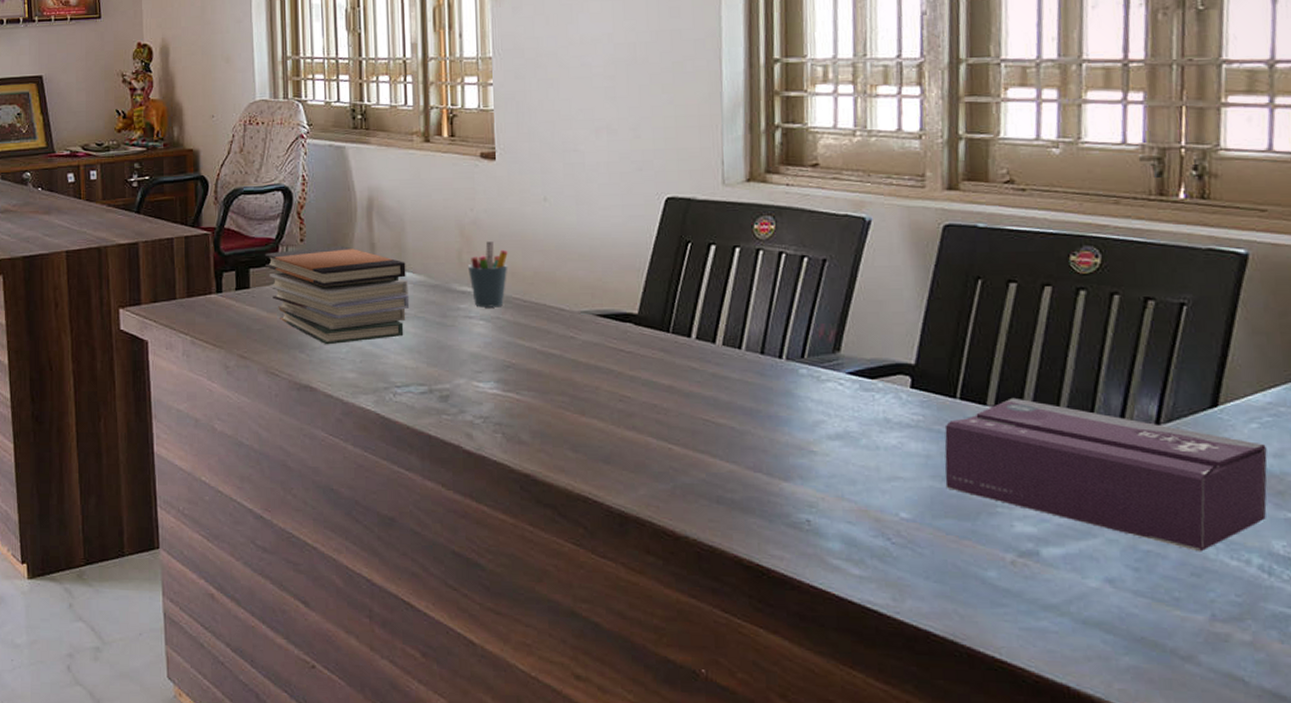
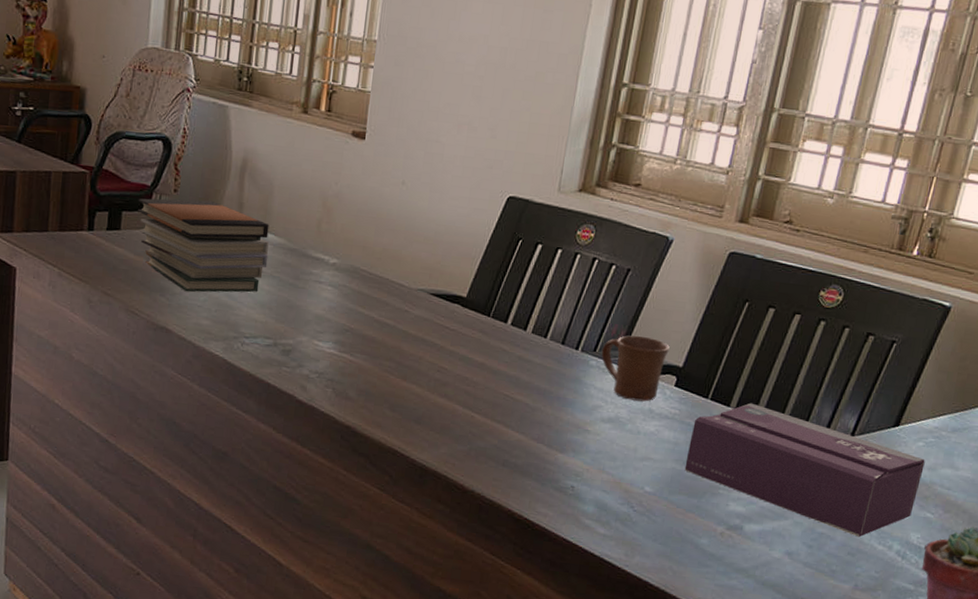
pen holder: present [468,241,508,308] -> none [324,215,363,276]
mug: none [811,333,894,410] -> present [601,335,670,402]

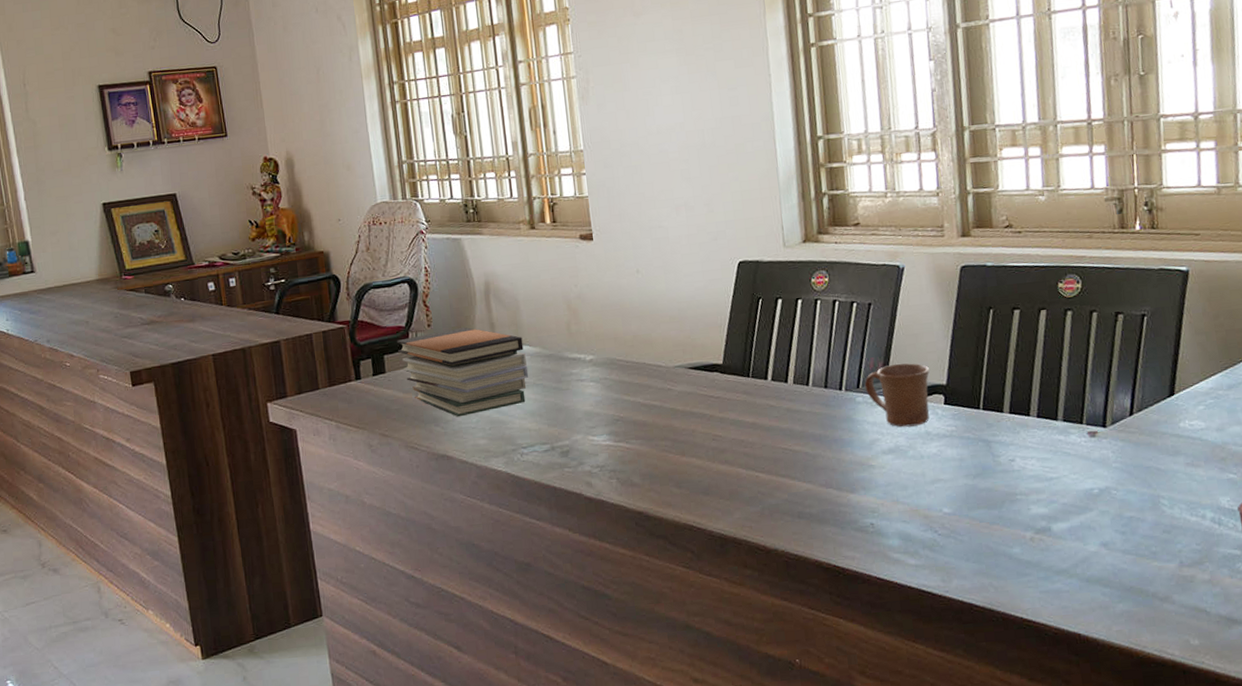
tissue box: present [684,402,925,537] -> none [973,404,1214,513]

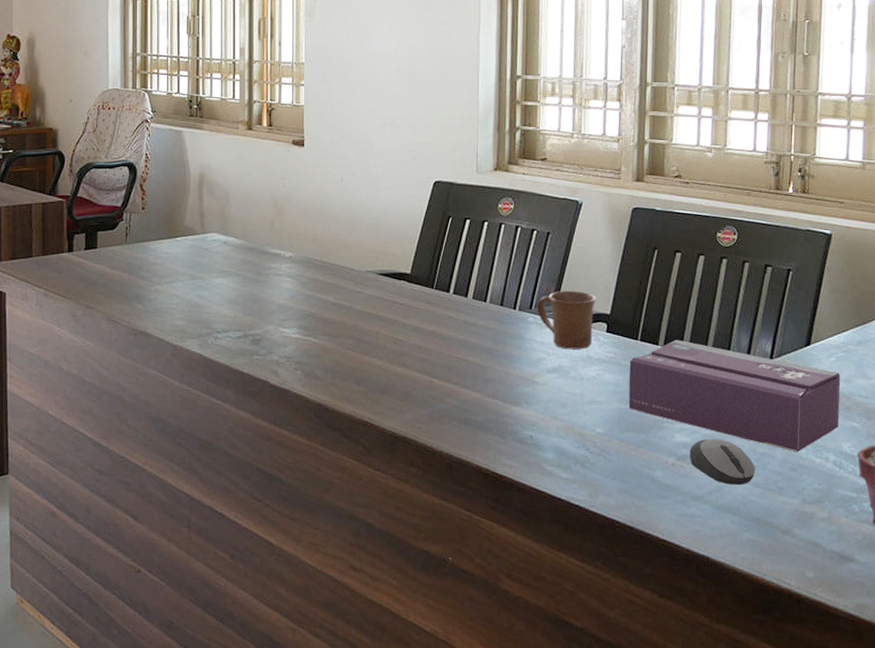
book stack: present [396,327,529,417] -> none [111,213,231,297]
tissue box: none [973,404,1214,513] -> present [628,339,841,453]
computer mouse: none [1048,506,1124,555] -> present [689,438,756,485]

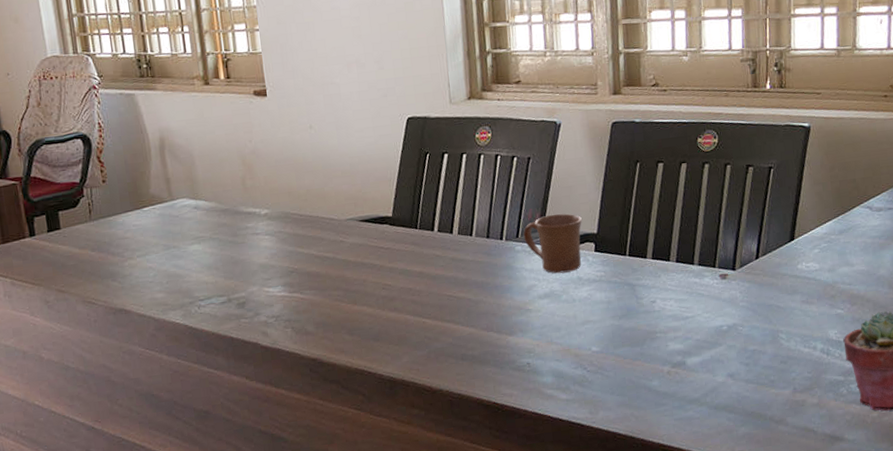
tissue box: present [628,339,841,453] -> none [619,250,825,346]
computer mouse: present [689,438,756,485] -> none [683,341,748,385]

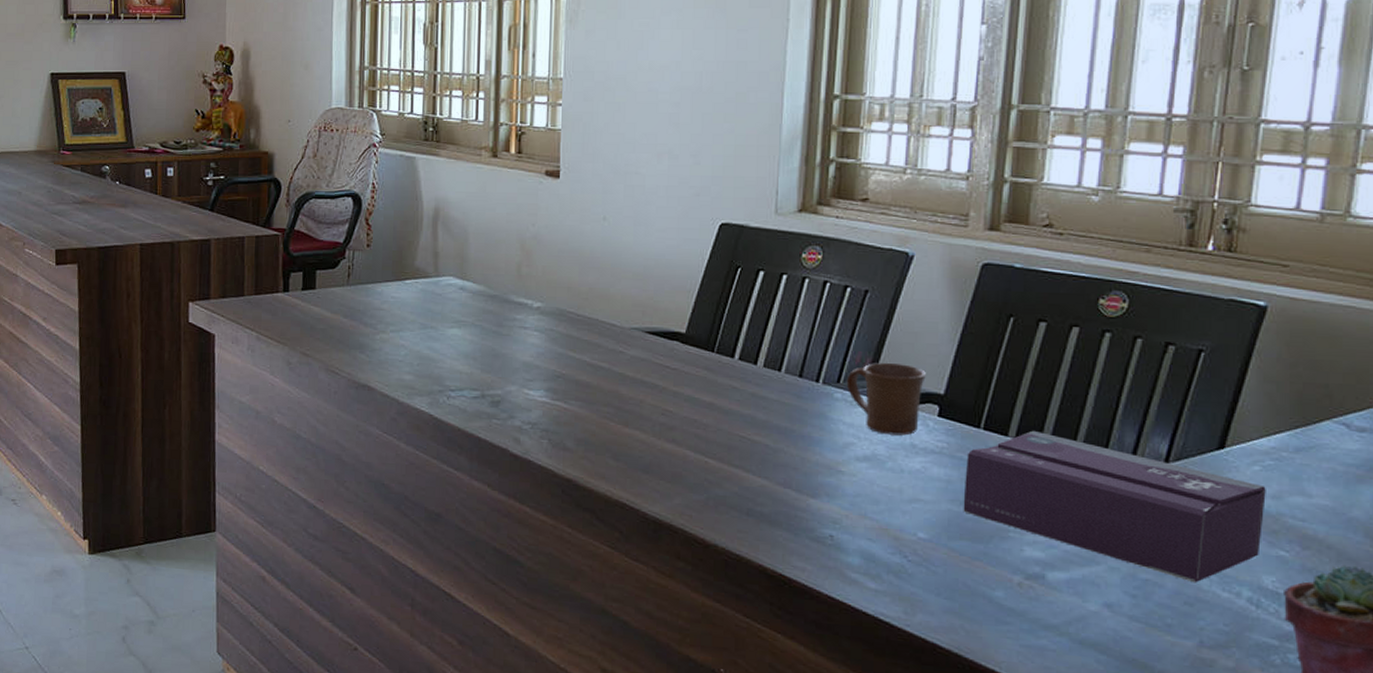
tissue box: none [619,250,825,346] -> present [963,430,1266,583]

